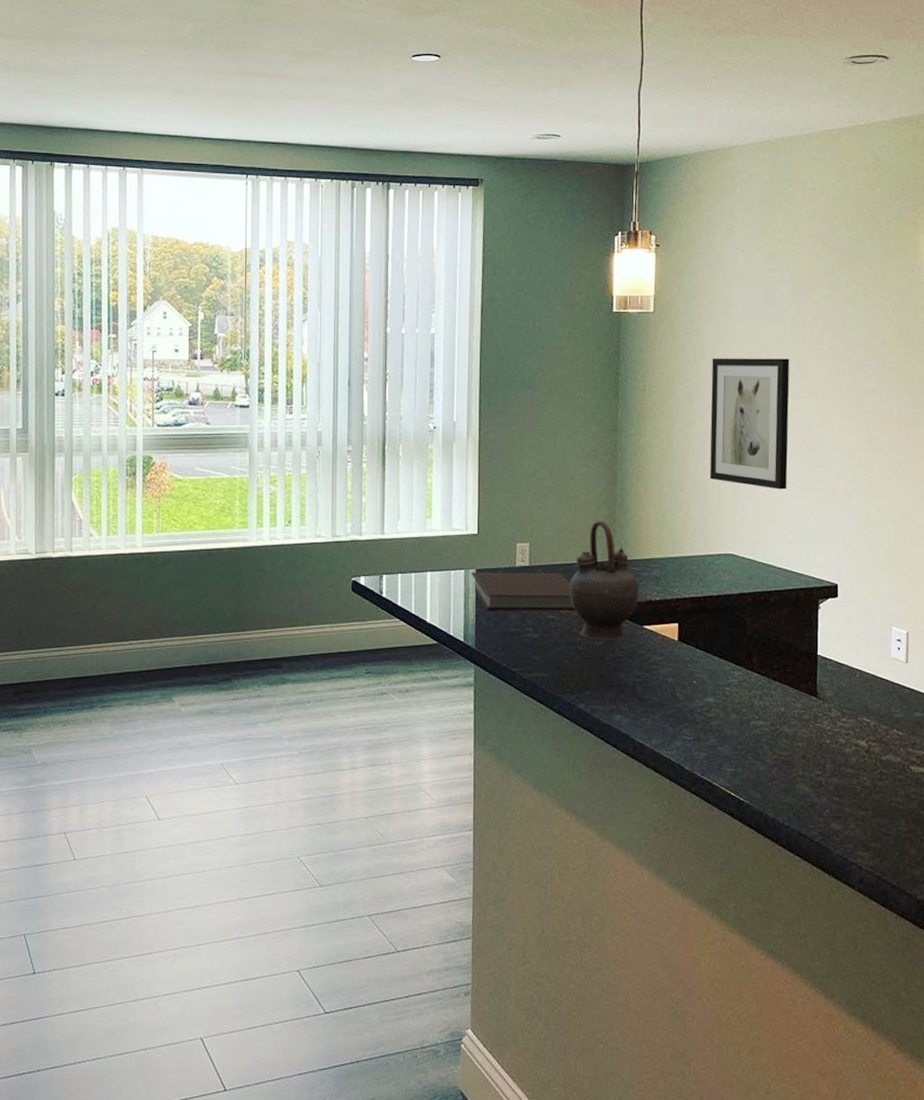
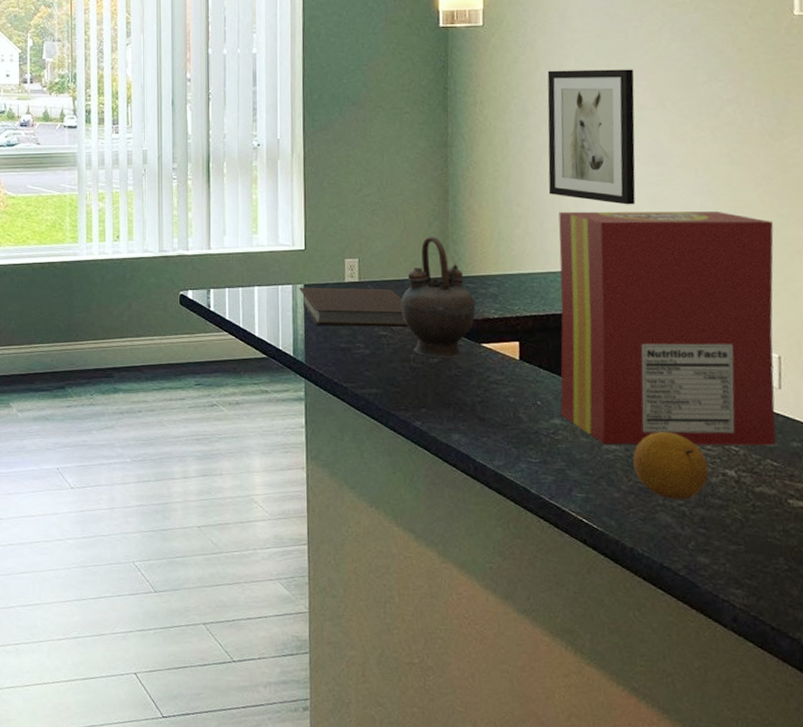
cereal box: none [714,496,906,720] -> present [559,211,776,446]
fruit: none [777,707,843,771] -> present [633,432,709,500]

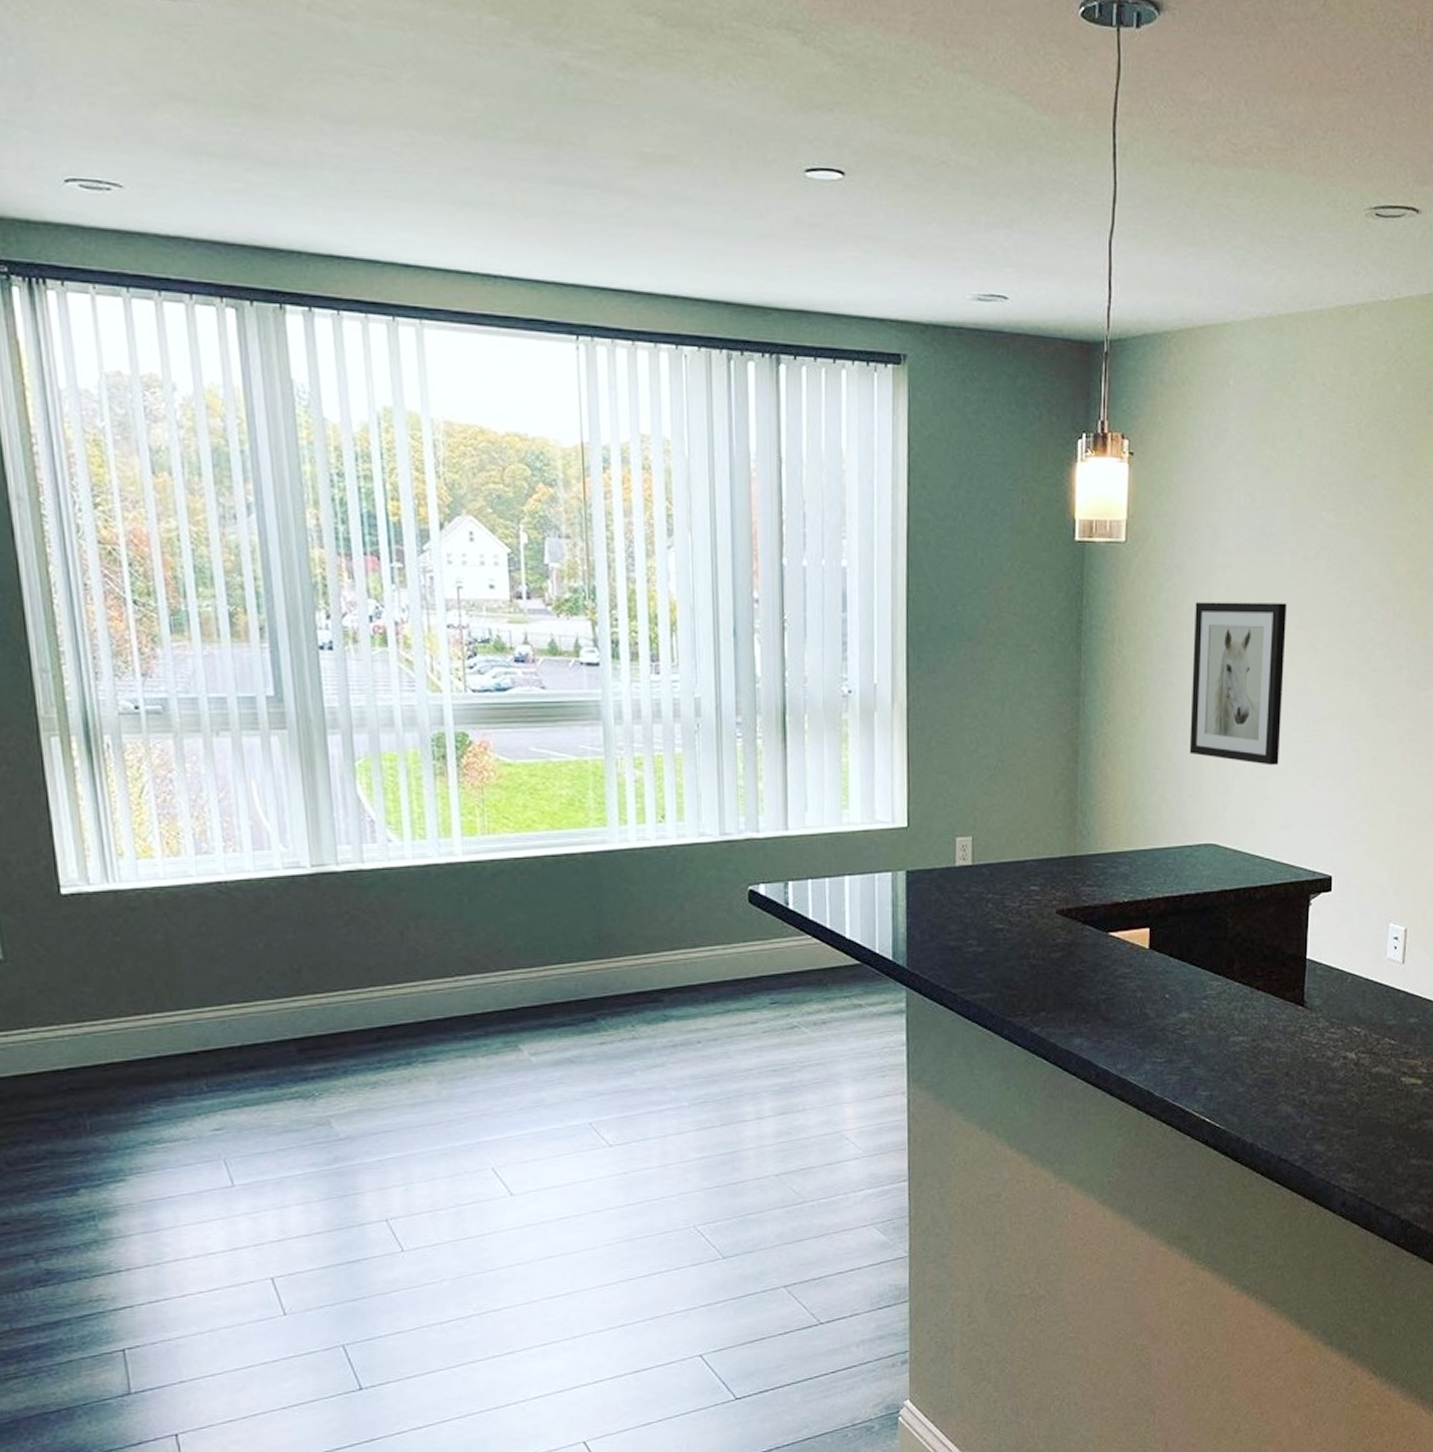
notebook: present [298,287,409,327] -> none [899,873,1029,920]
teapot: present [400,236,476,359] -> none [1020,806,1104,953]
cereal box: present [559,211,776,446] -> none [1190,772,1411,1036]
fruit: present [633,432,709,500] -> none [1259,1018,1331,1089]

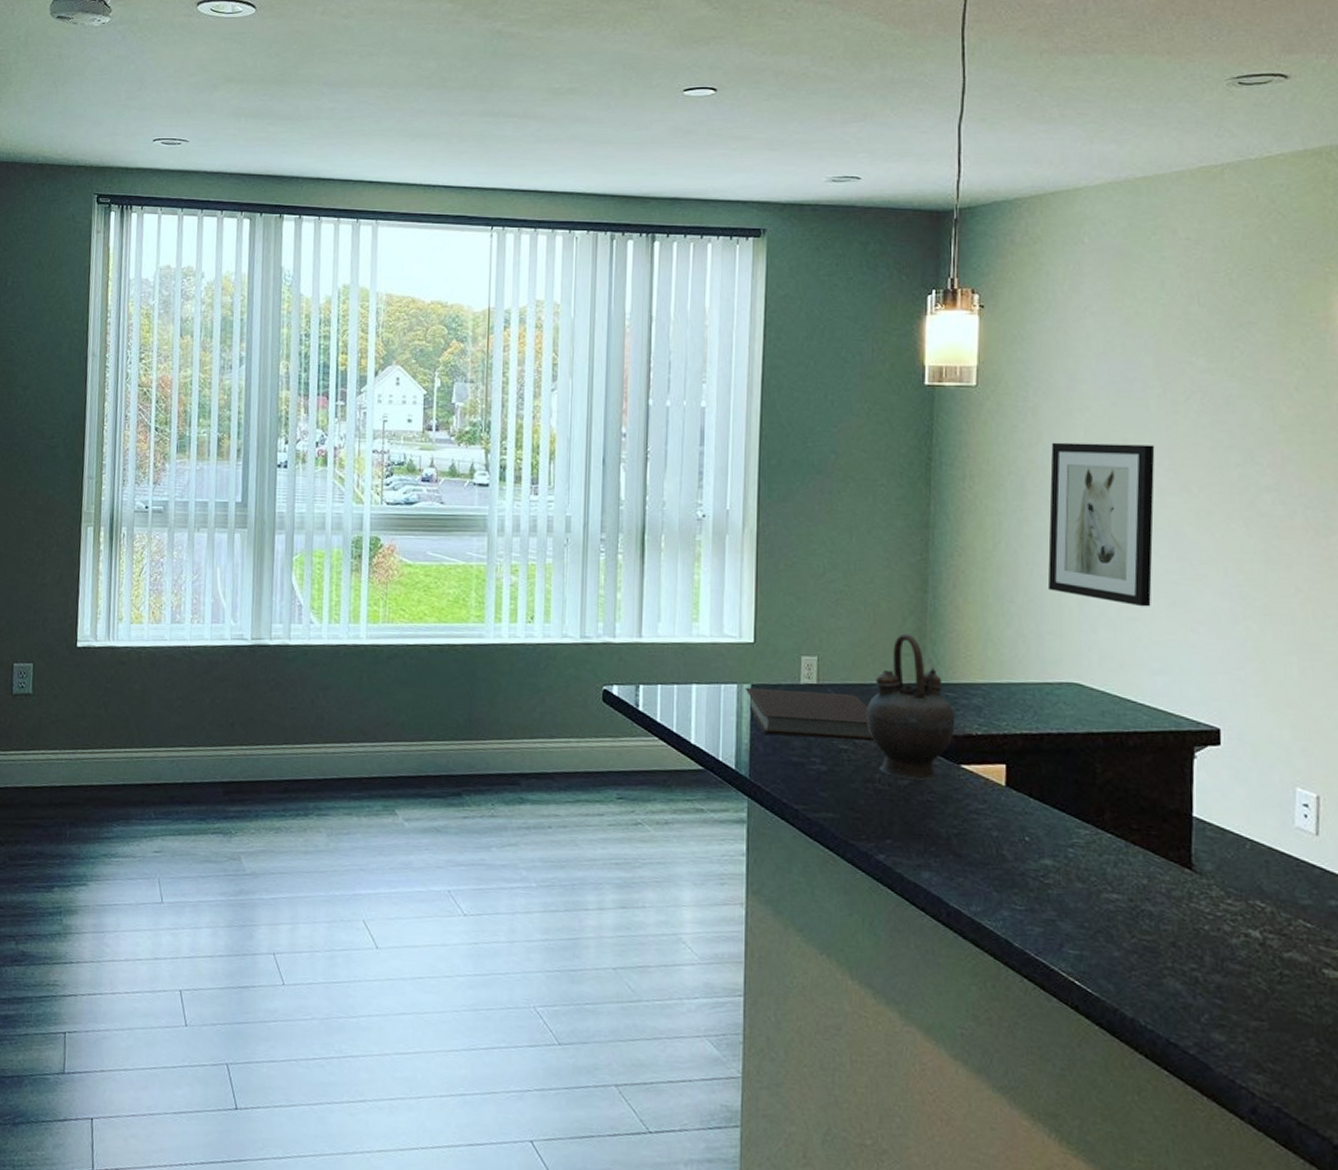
notebook: none [899,873,1029,920] -> present [745,687,875,741]
teapot: none [1020,806,1104,953] -> present [866,633,955,782]

